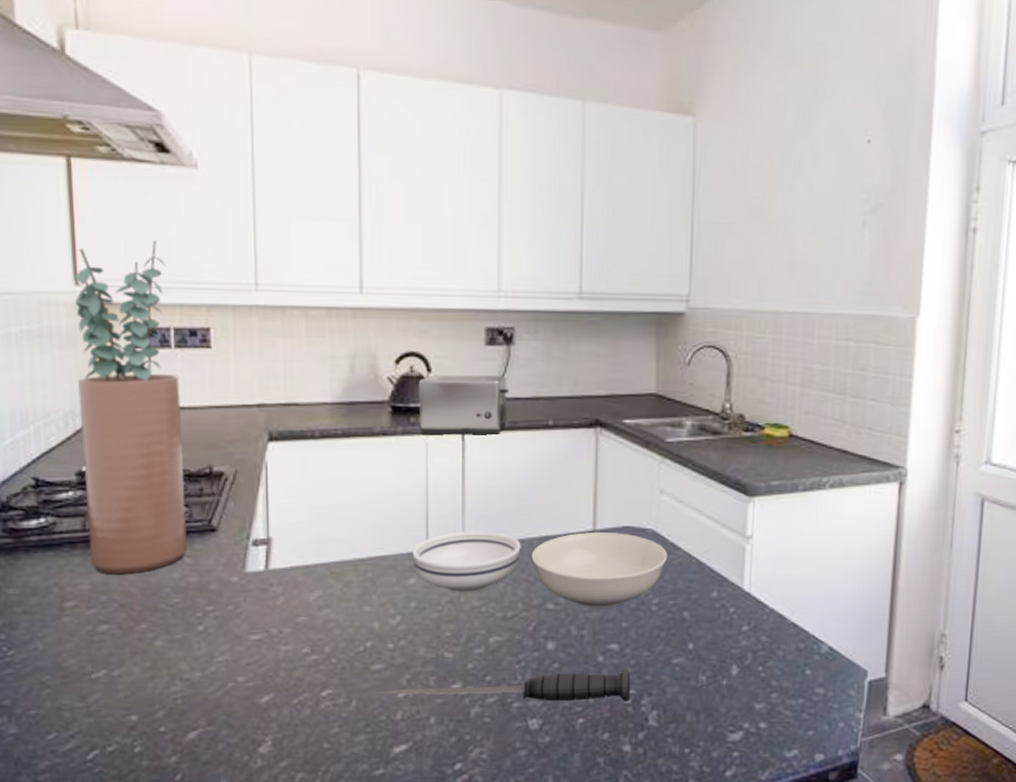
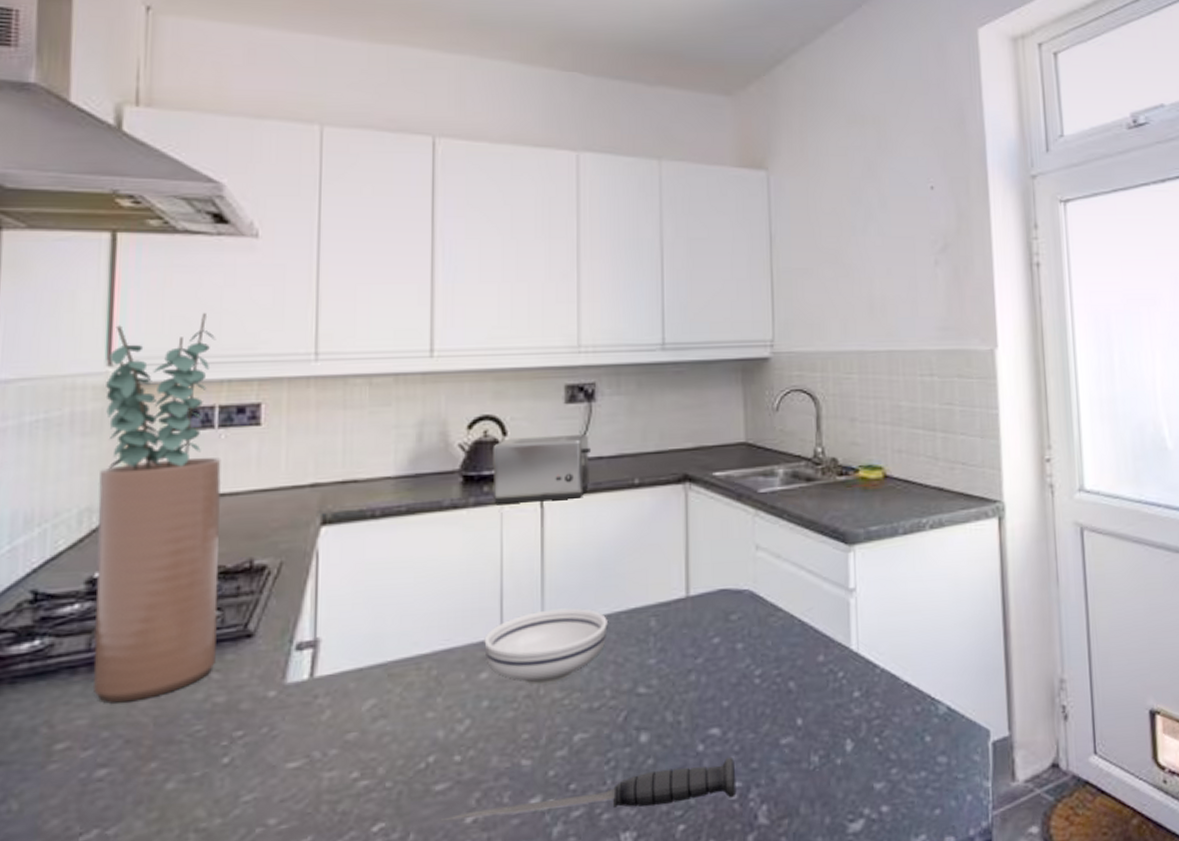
bowl: present [531,532,668,608] -> none [619,597,768,688]

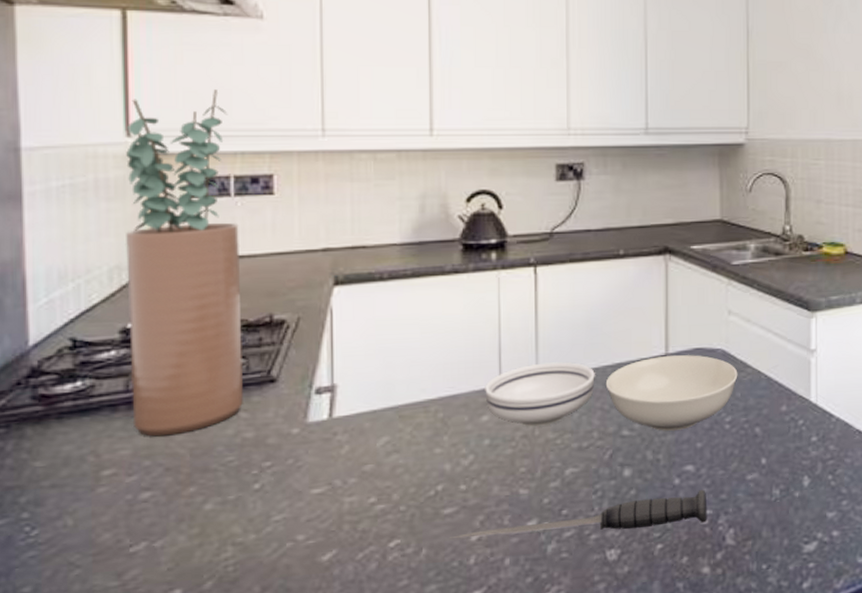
toaster: present [492,435,592,505] -> none [490,210,581,271]
bowl: none [619,597,768,688] -> present [605,355,738,431]

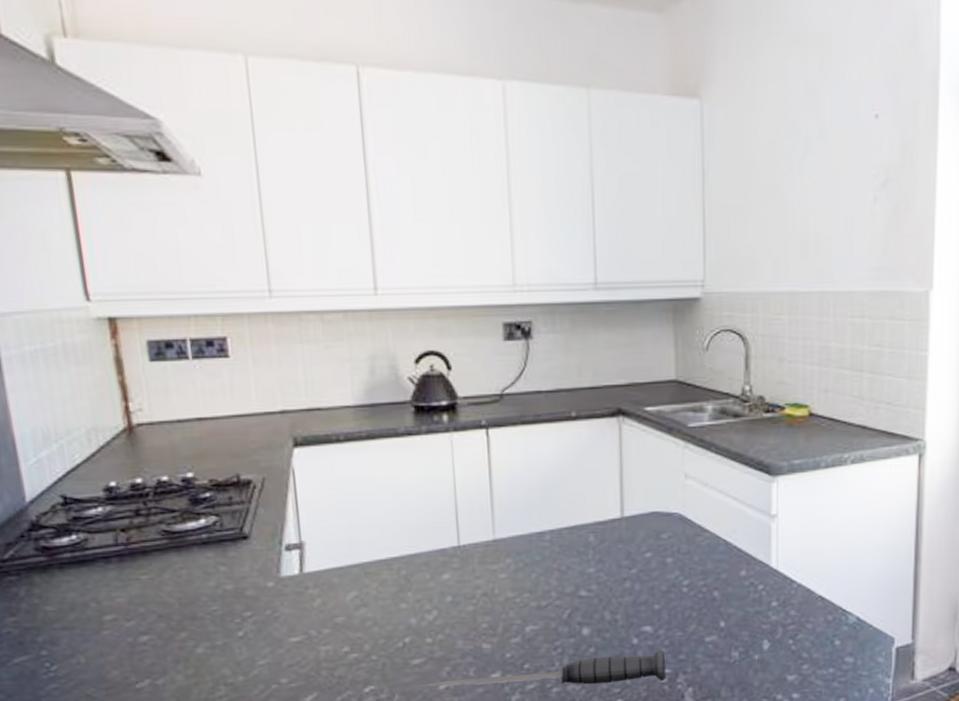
vase: present [125,90,244,437] -> none [86,251,221,587]
bowl: present [485,361,595,427] -> none [444,523,551,585]
bowl: present [605,355,738,431] -> none [561,518,696,593]

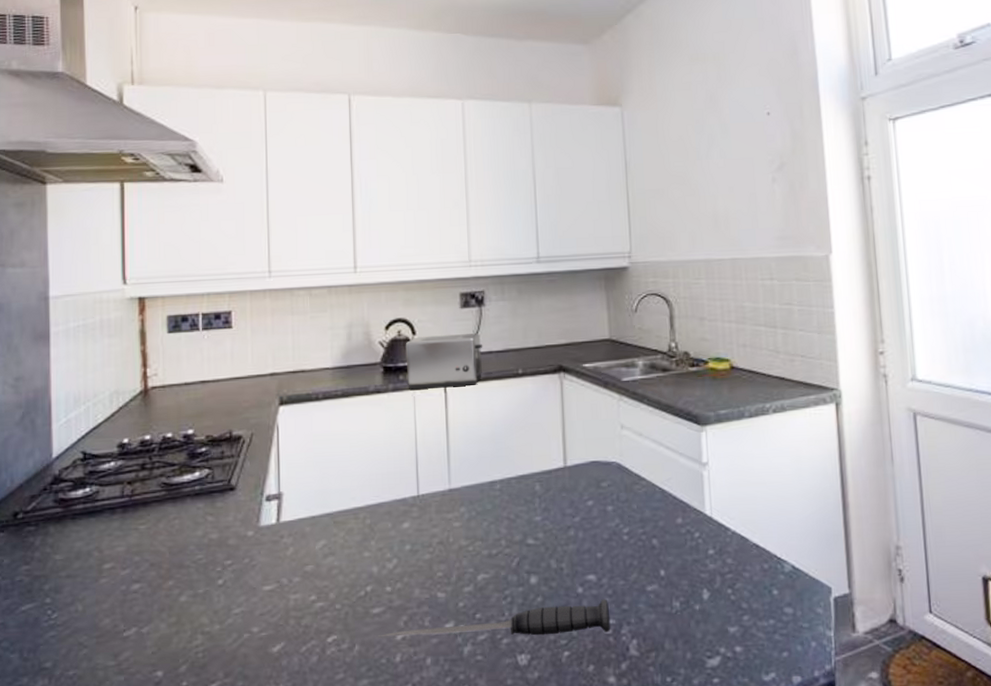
toaster: none [439,370,531,433] -> present [405,333,483,390]

